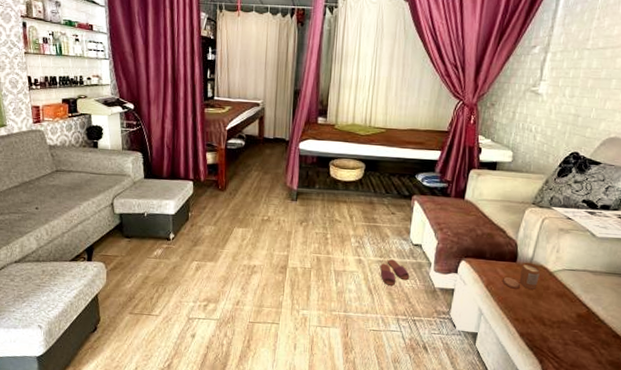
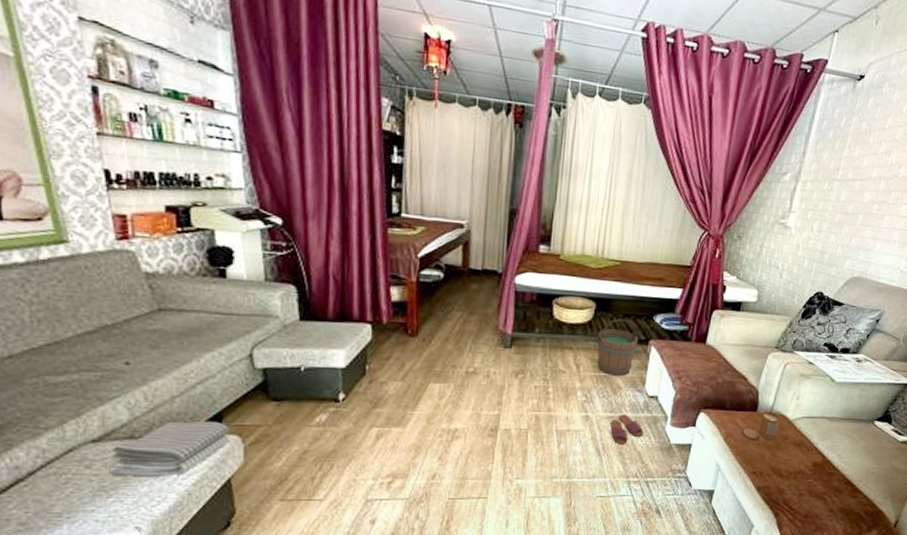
towel: none [24,250,98,290] -> present [109,420,231,476]
wooden bucket: none [367,177,403,226] -> present [597,318,638,376]

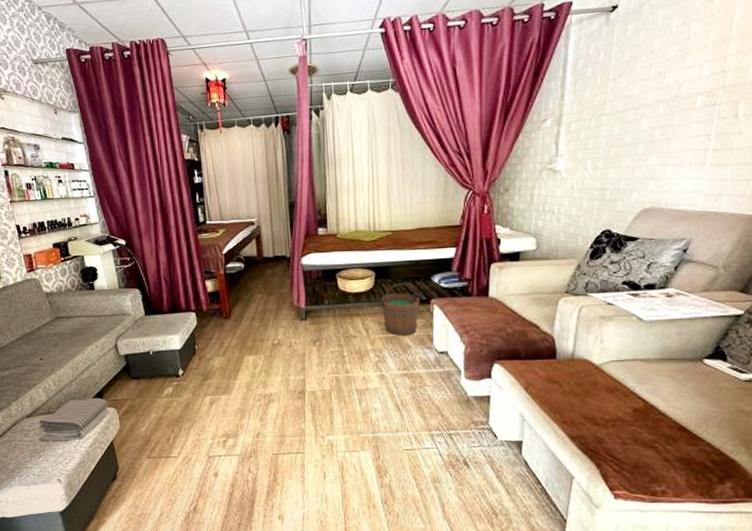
slippers: present [610,414,644,444] -> none [405,371,439,399]
candle: present [742,411,781,441] -> none [543,357,585,389]

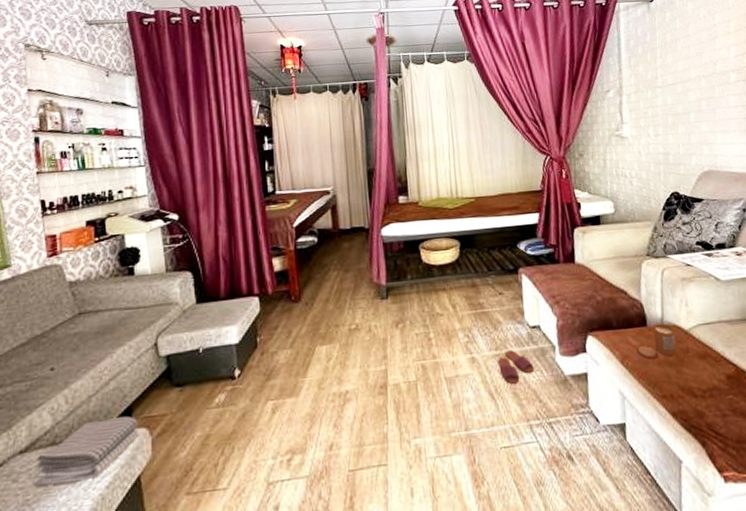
wooden bucket: present [381,283,420,336] -> none [467,252,508,311]
slippers: none [405,371,439,399] -> present [498,350,534,384]
candle: none [543,357,585,389] -> present [637,324,676,359]

